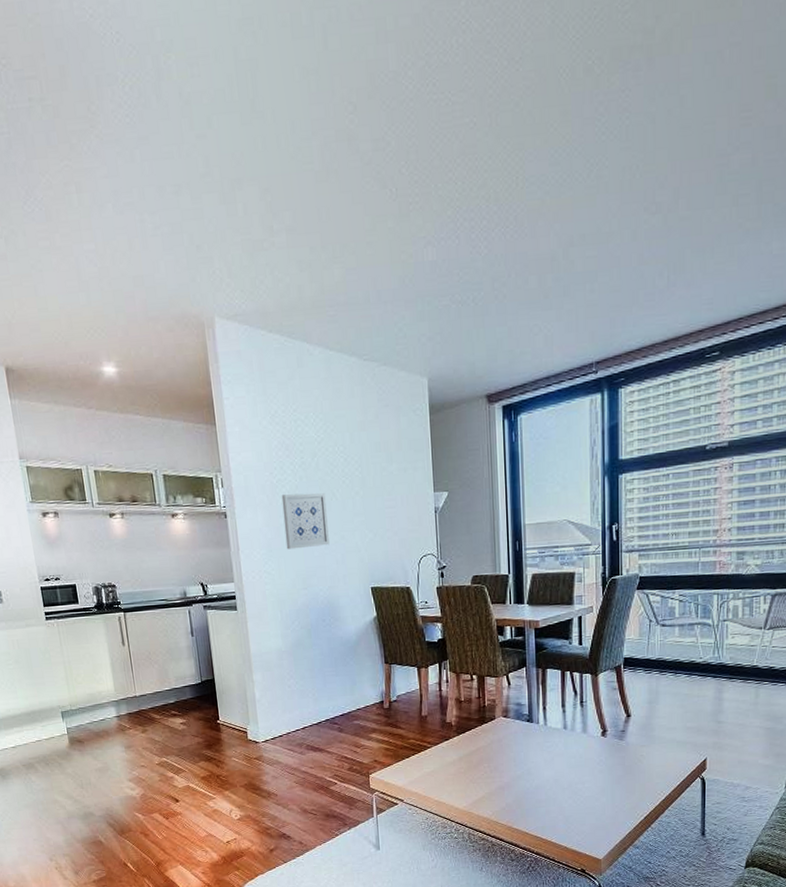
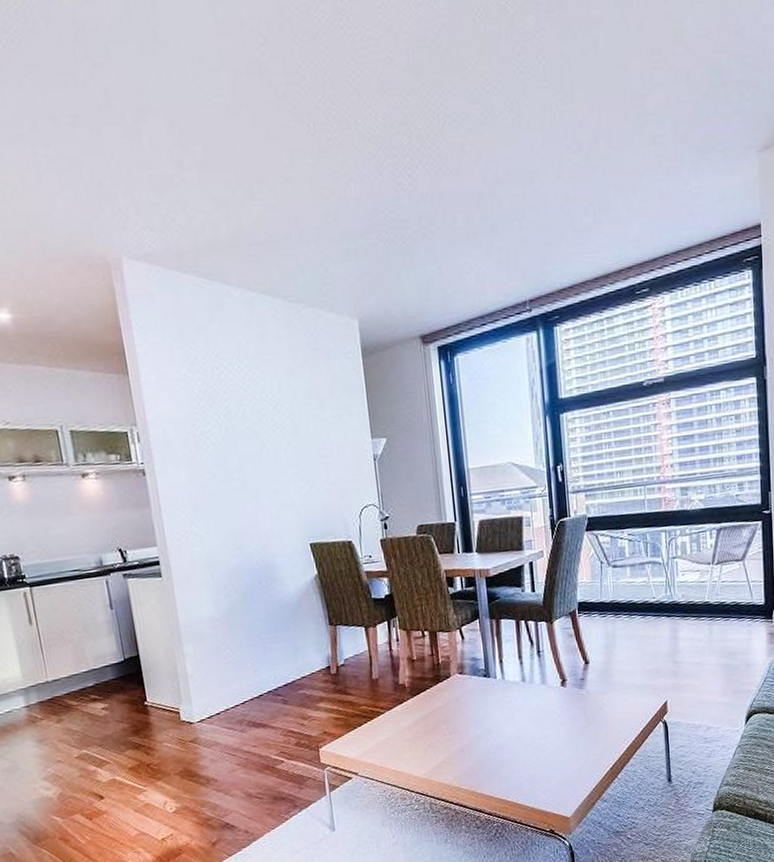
wall art: present [281,493,329,550] -> none [206,444,262,507]

